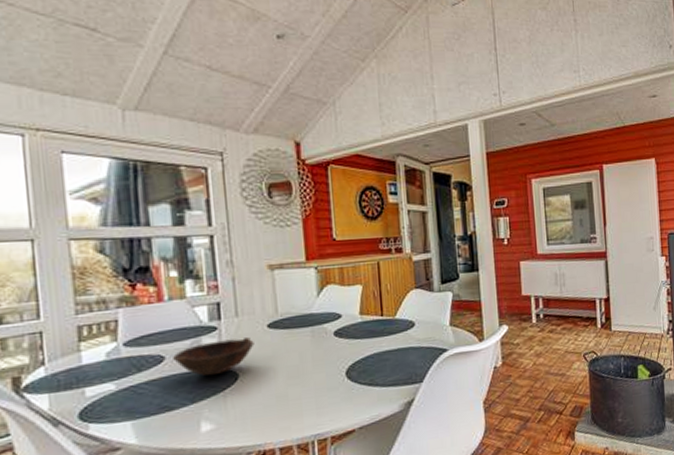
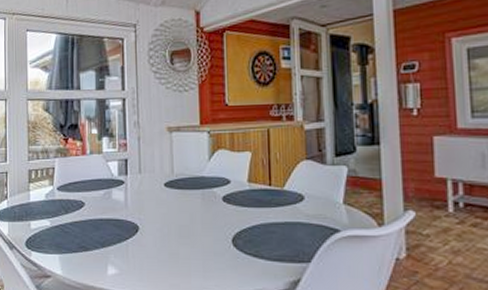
bowl: present [173,336,254,376] -> none [90,192,153,225]

